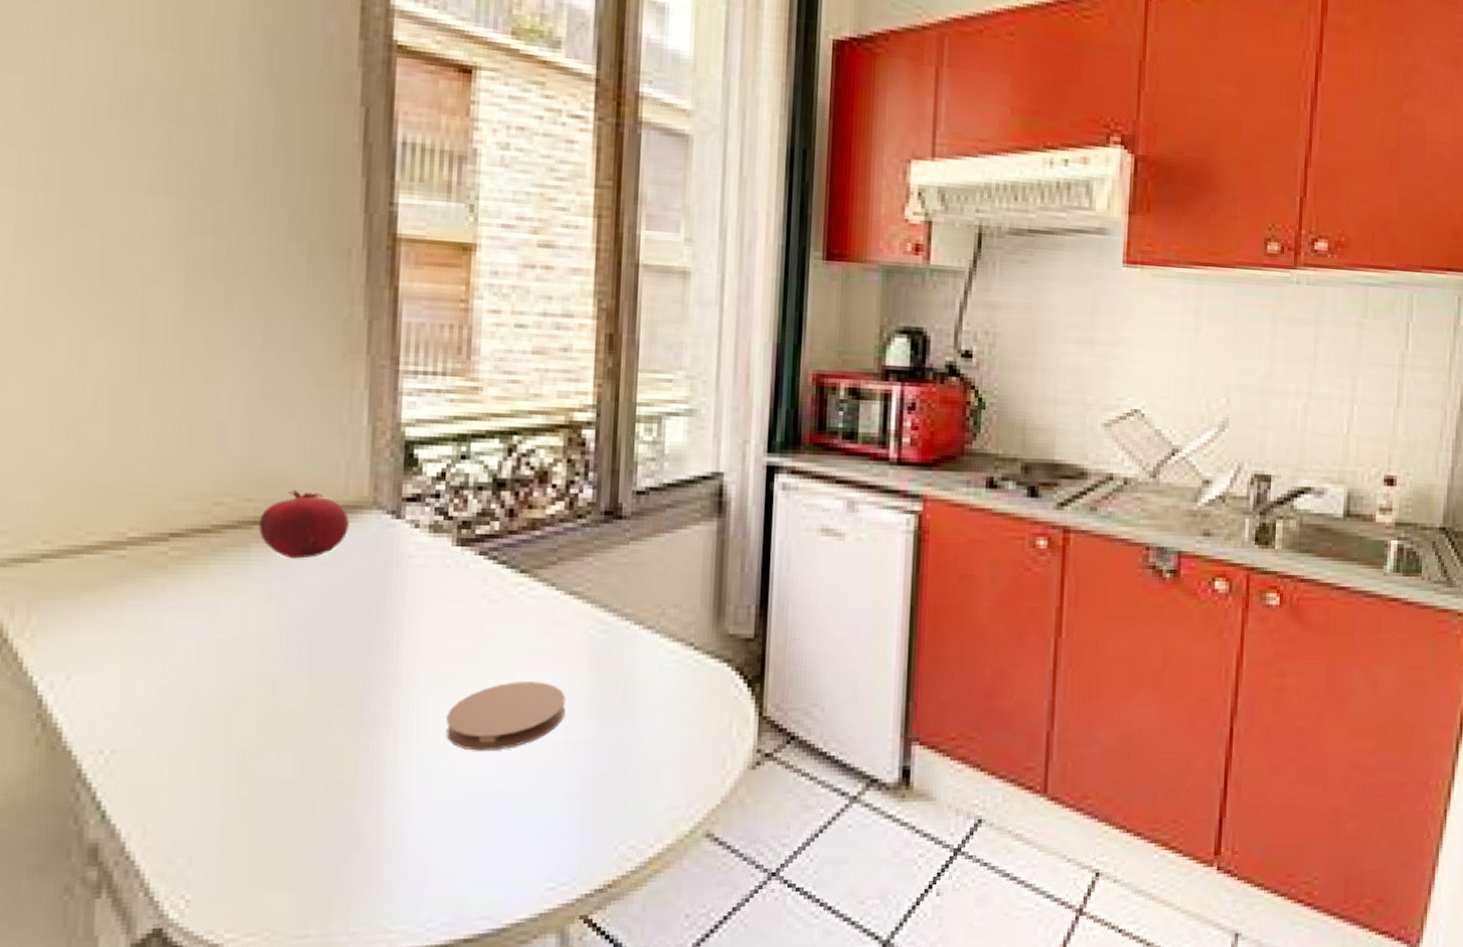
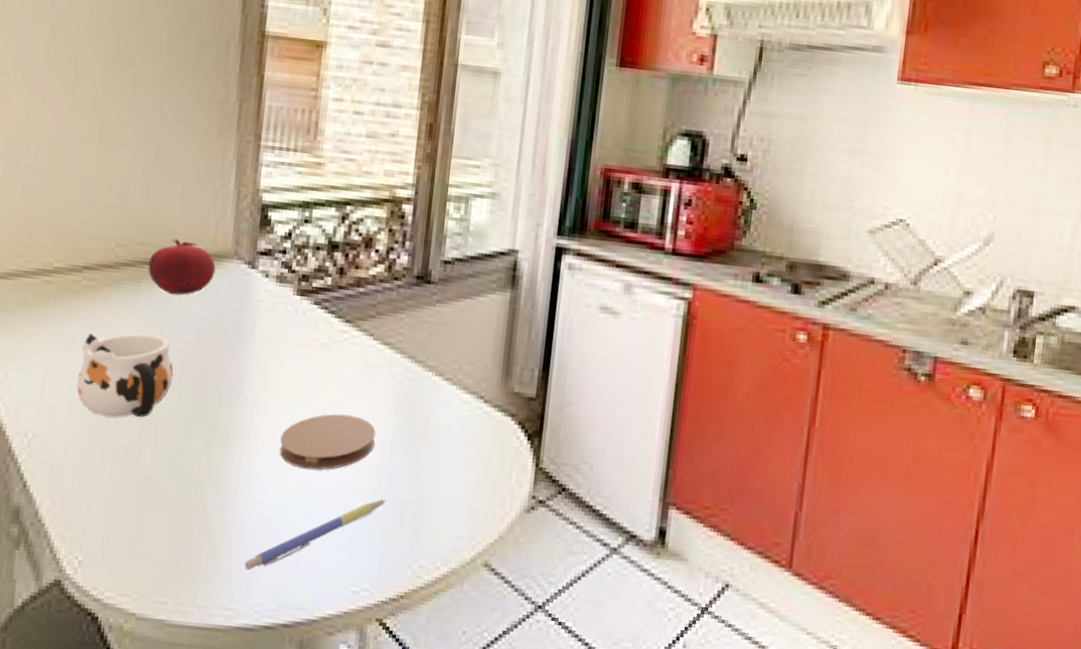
mug: none [168,609,301,717] -> present [76,333,174,417]
pen: none [409,775,584,882] -> present [244,499,386,571]

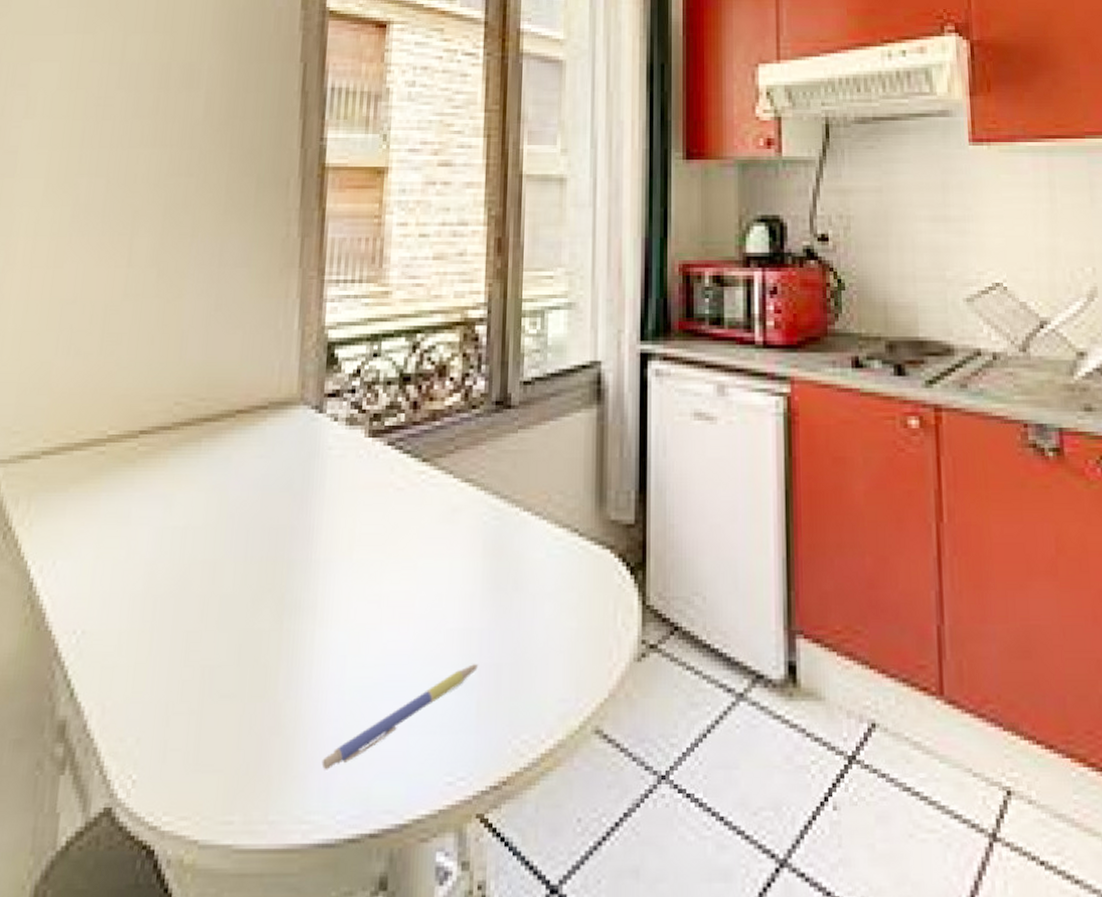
mug: present [76,333,174,417] -> none [131,499,238,600]
fruit: present [148,238,216,296] -> none [208,389,281,452]
coaster: present [279,414,376,470] -> none [356,568,462,637]

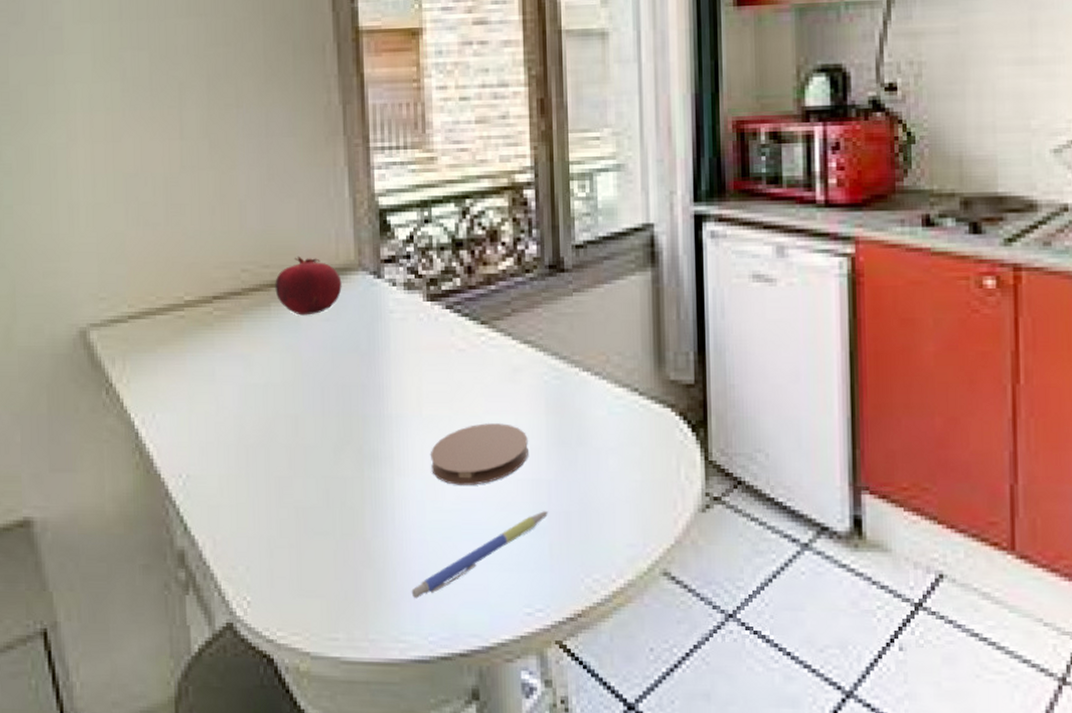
fruit: none [208,389,281,452] -> present [275,256,342,316]
coaster: none [356,568,462,637] -> present [430,423,528,485]

